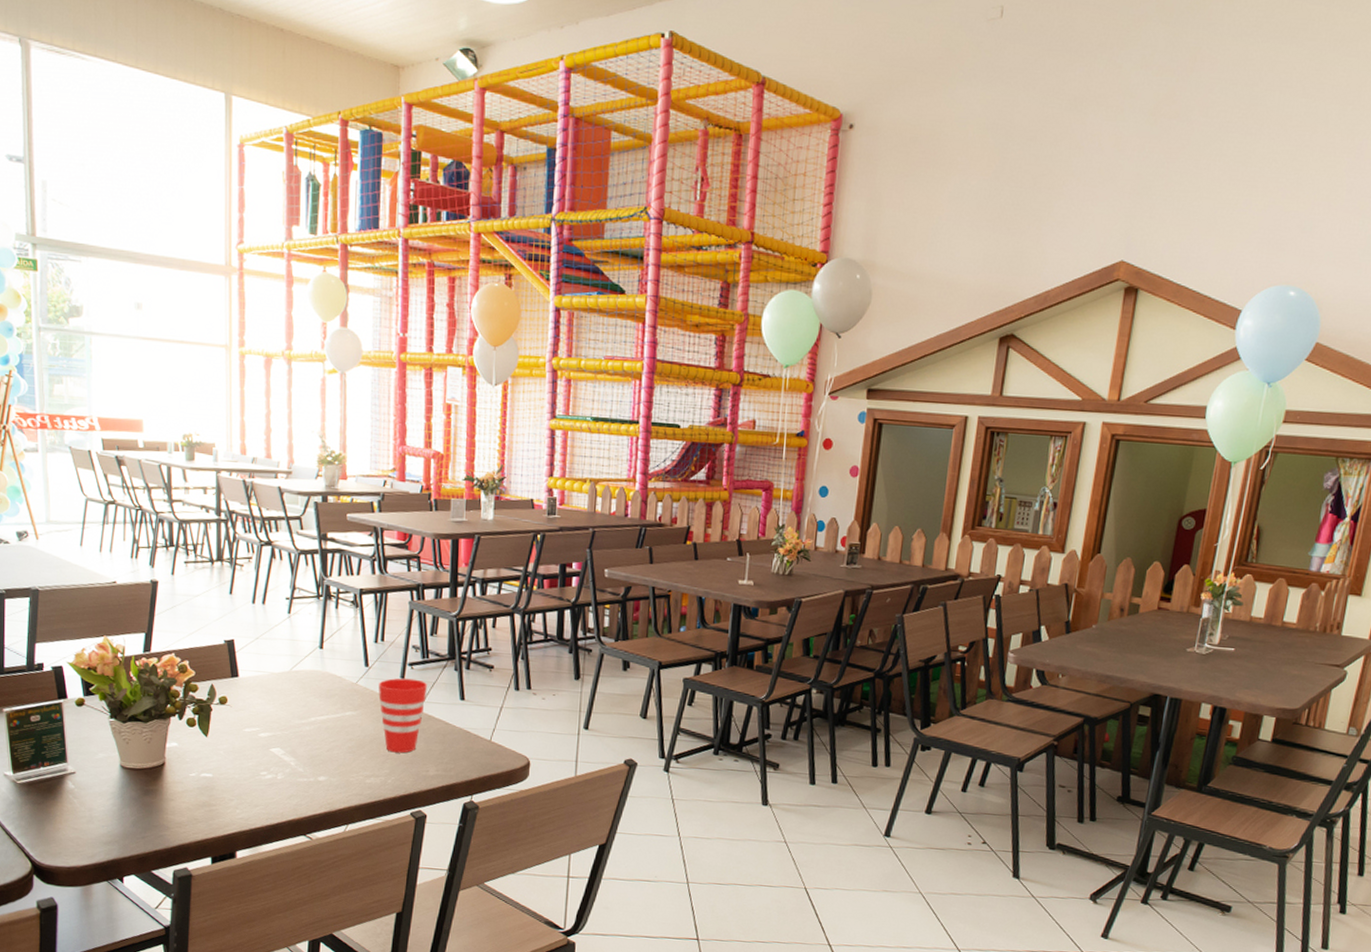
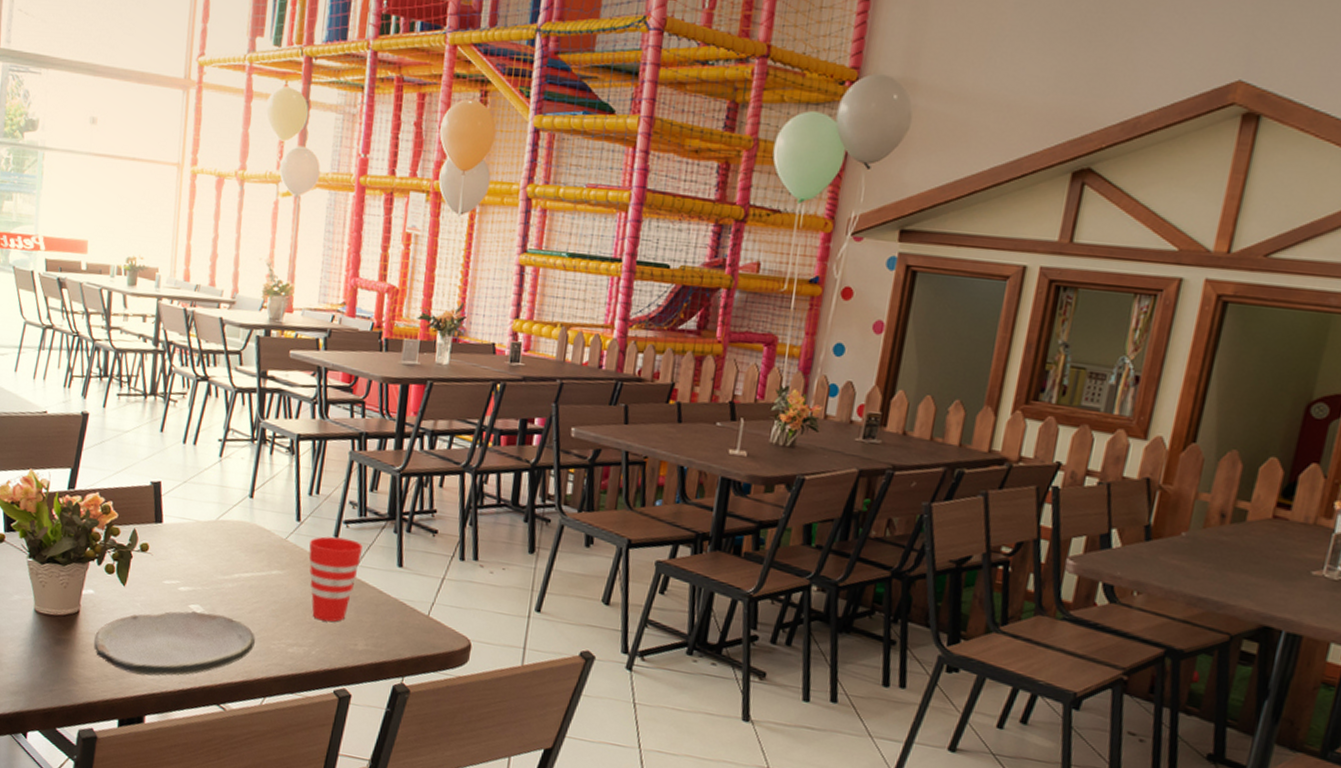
plate: none [182,753,335,816] -> present [94,610,255,676]

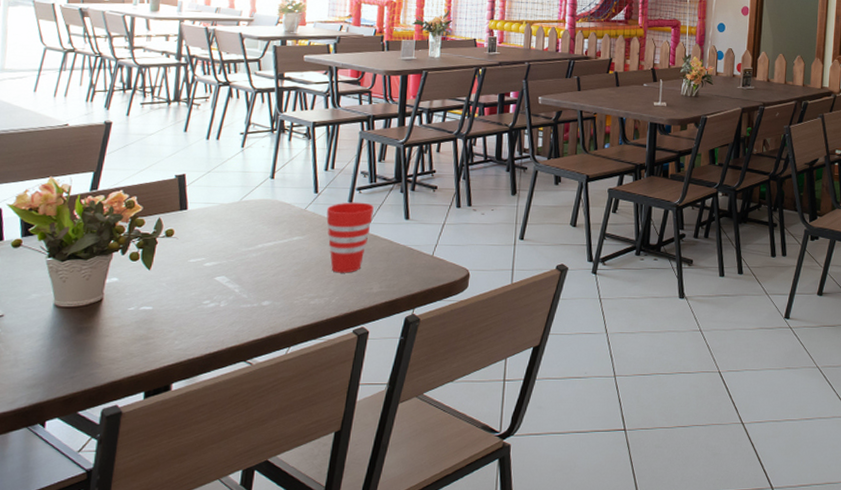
plate: present [94,610,255,676] -> none [118,282,279,347]

